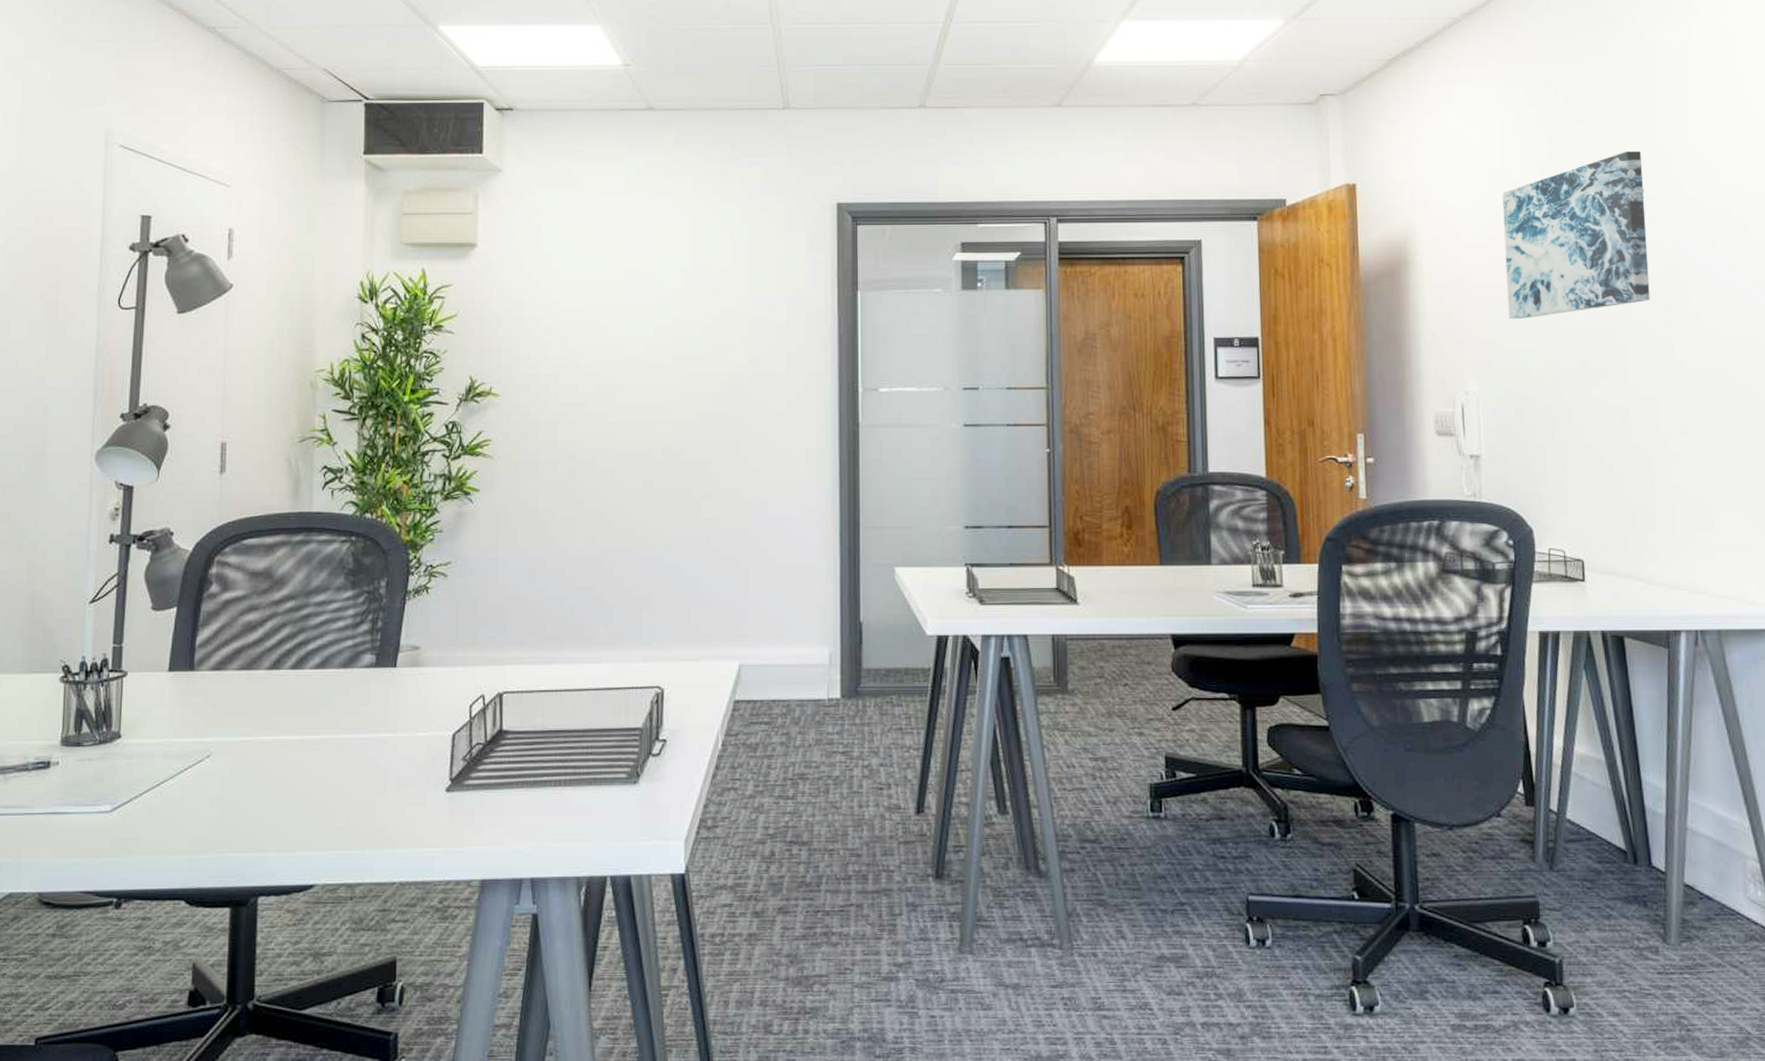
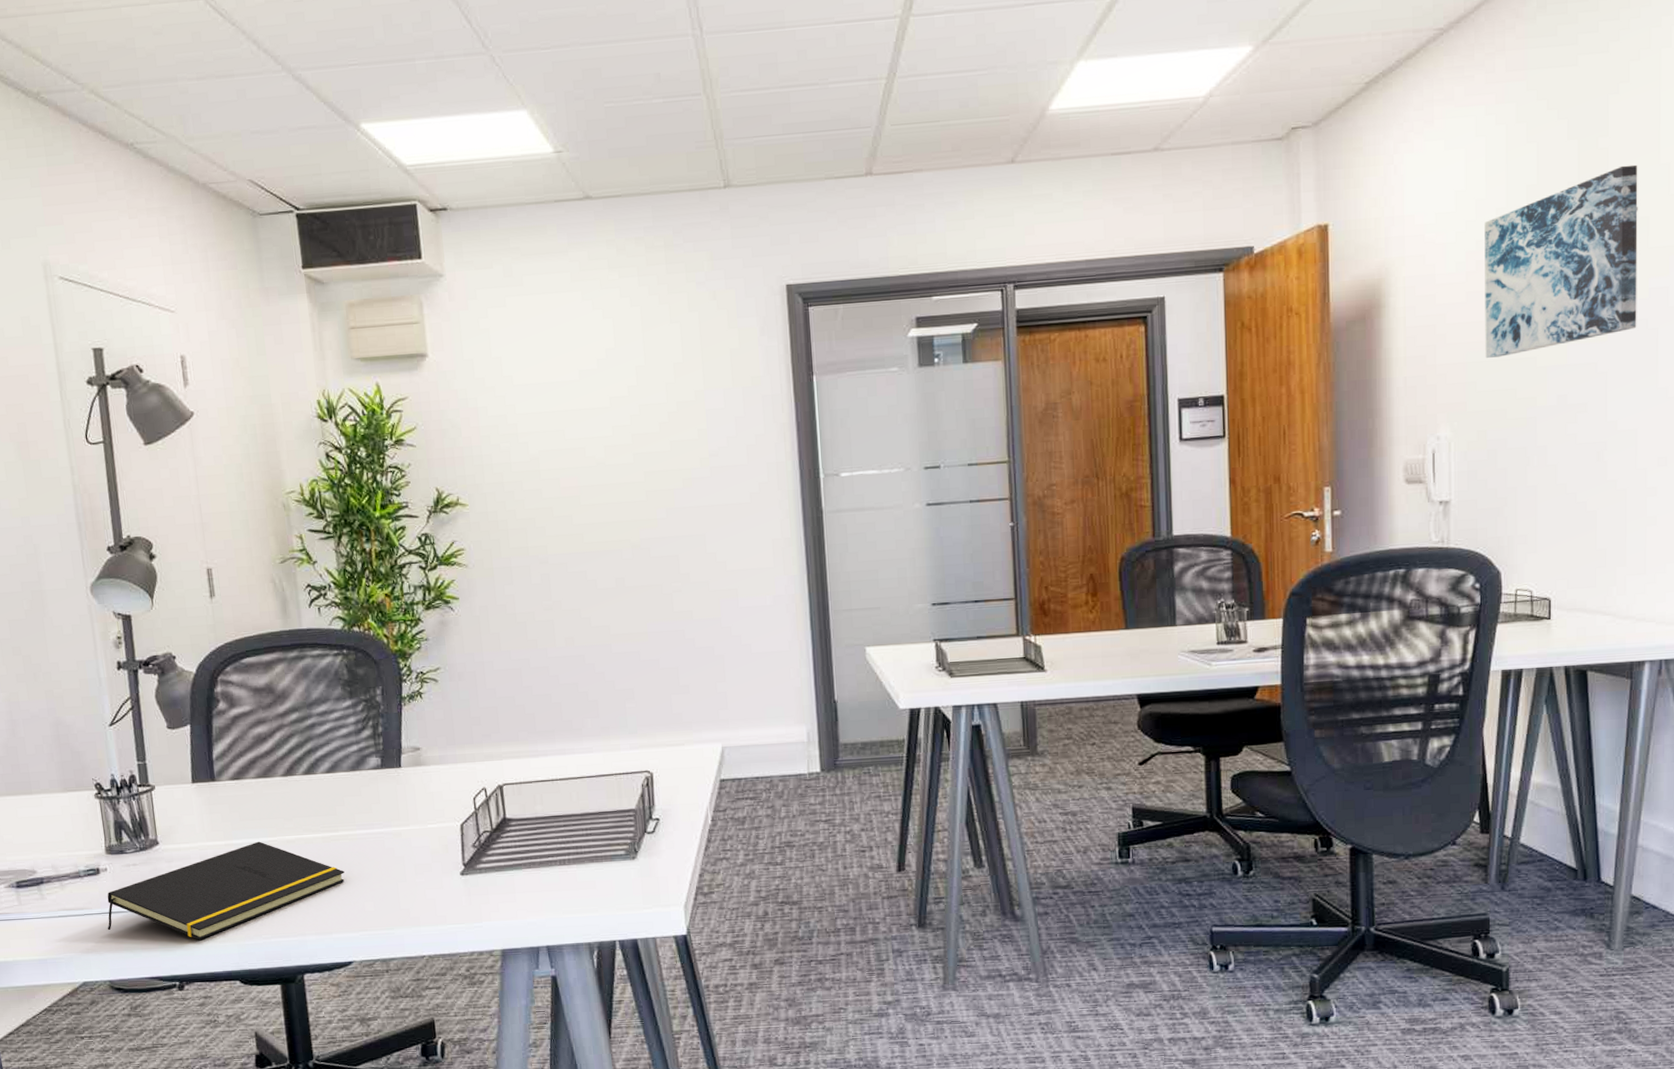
notepad: none [47,741,320,850] -> present [107,841,345,940]

